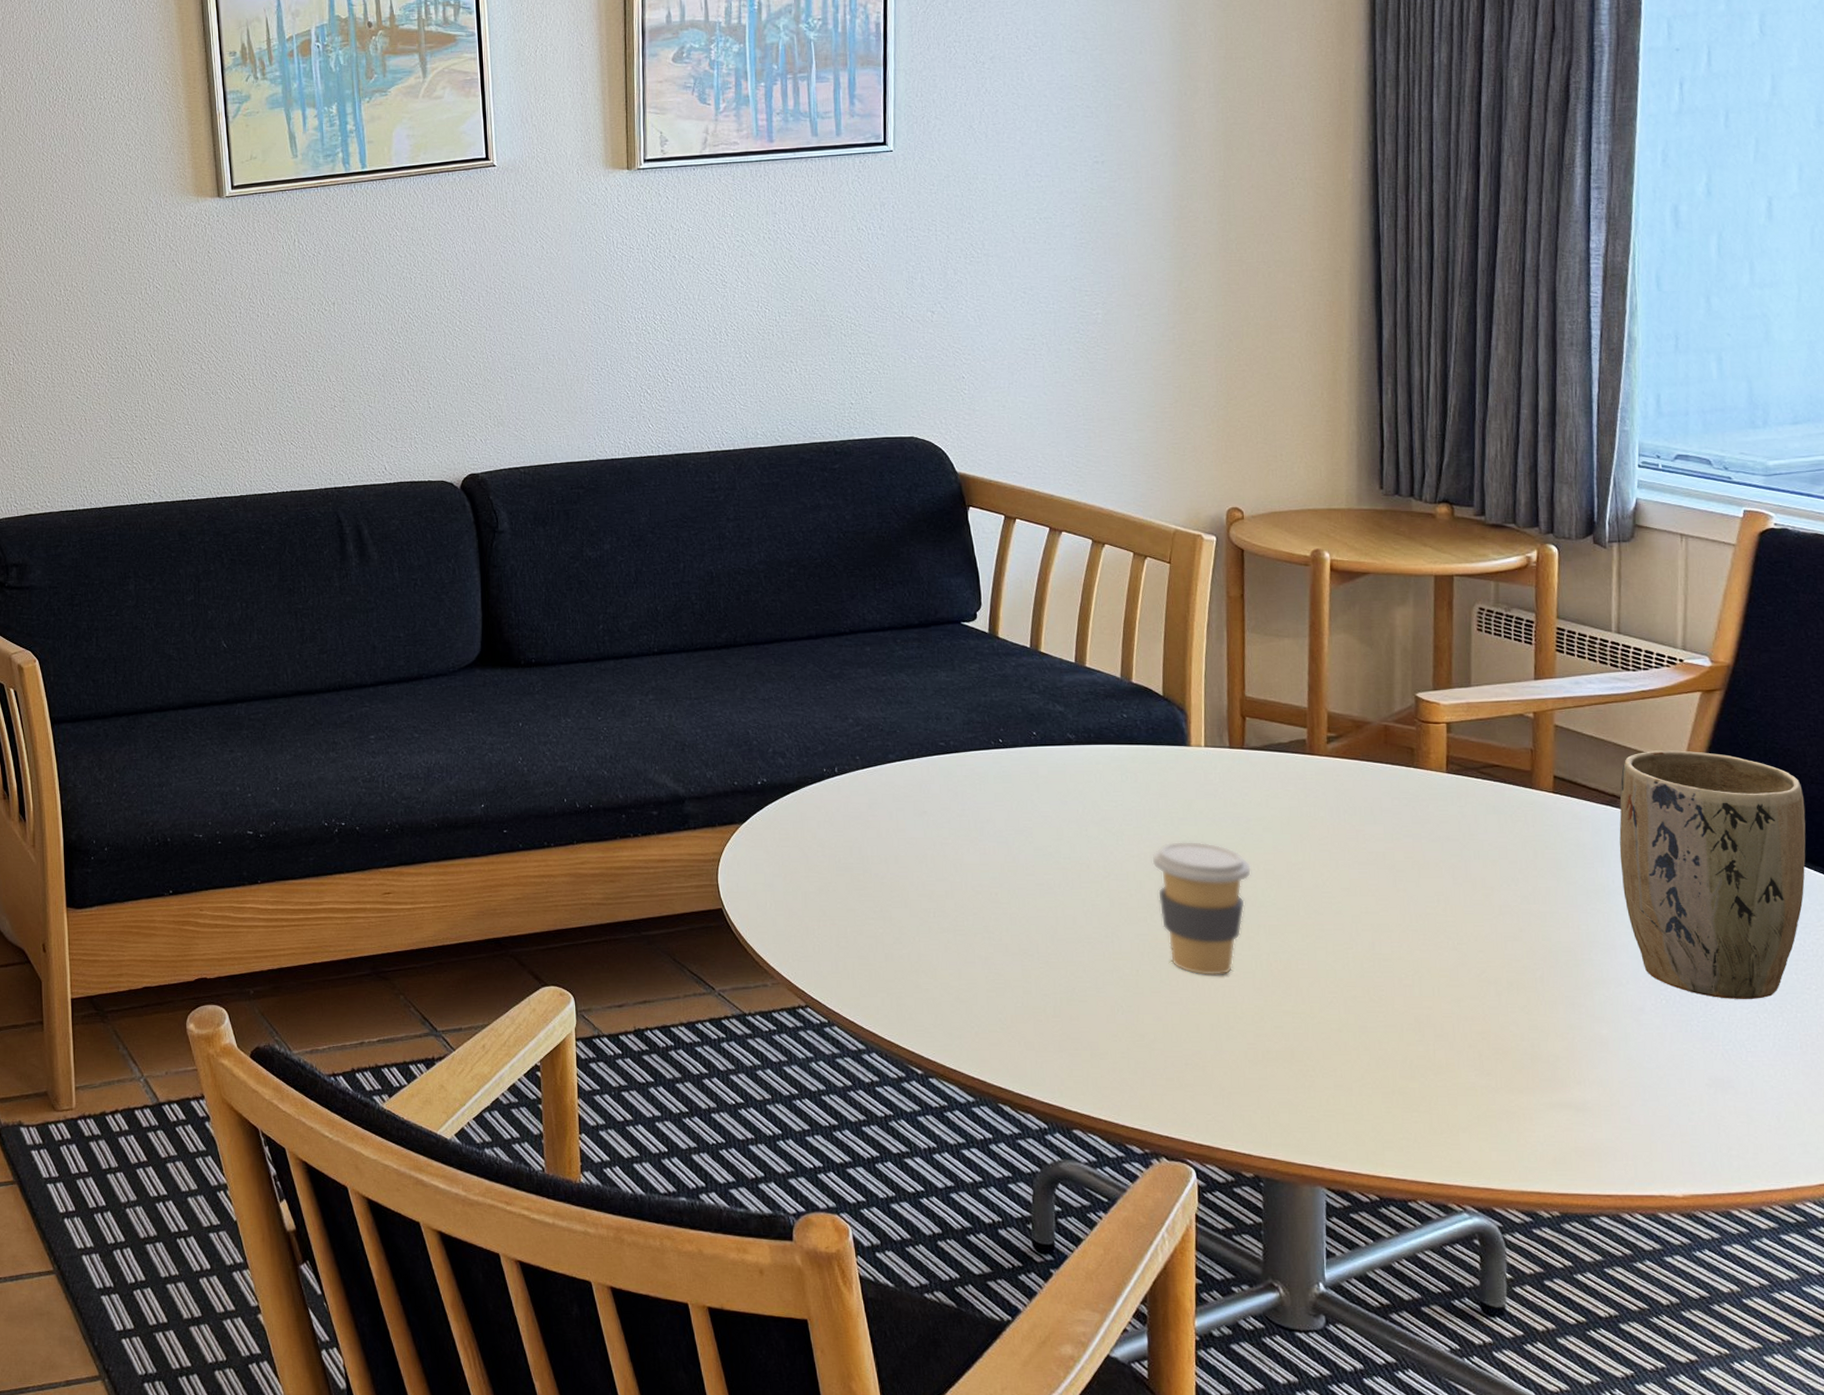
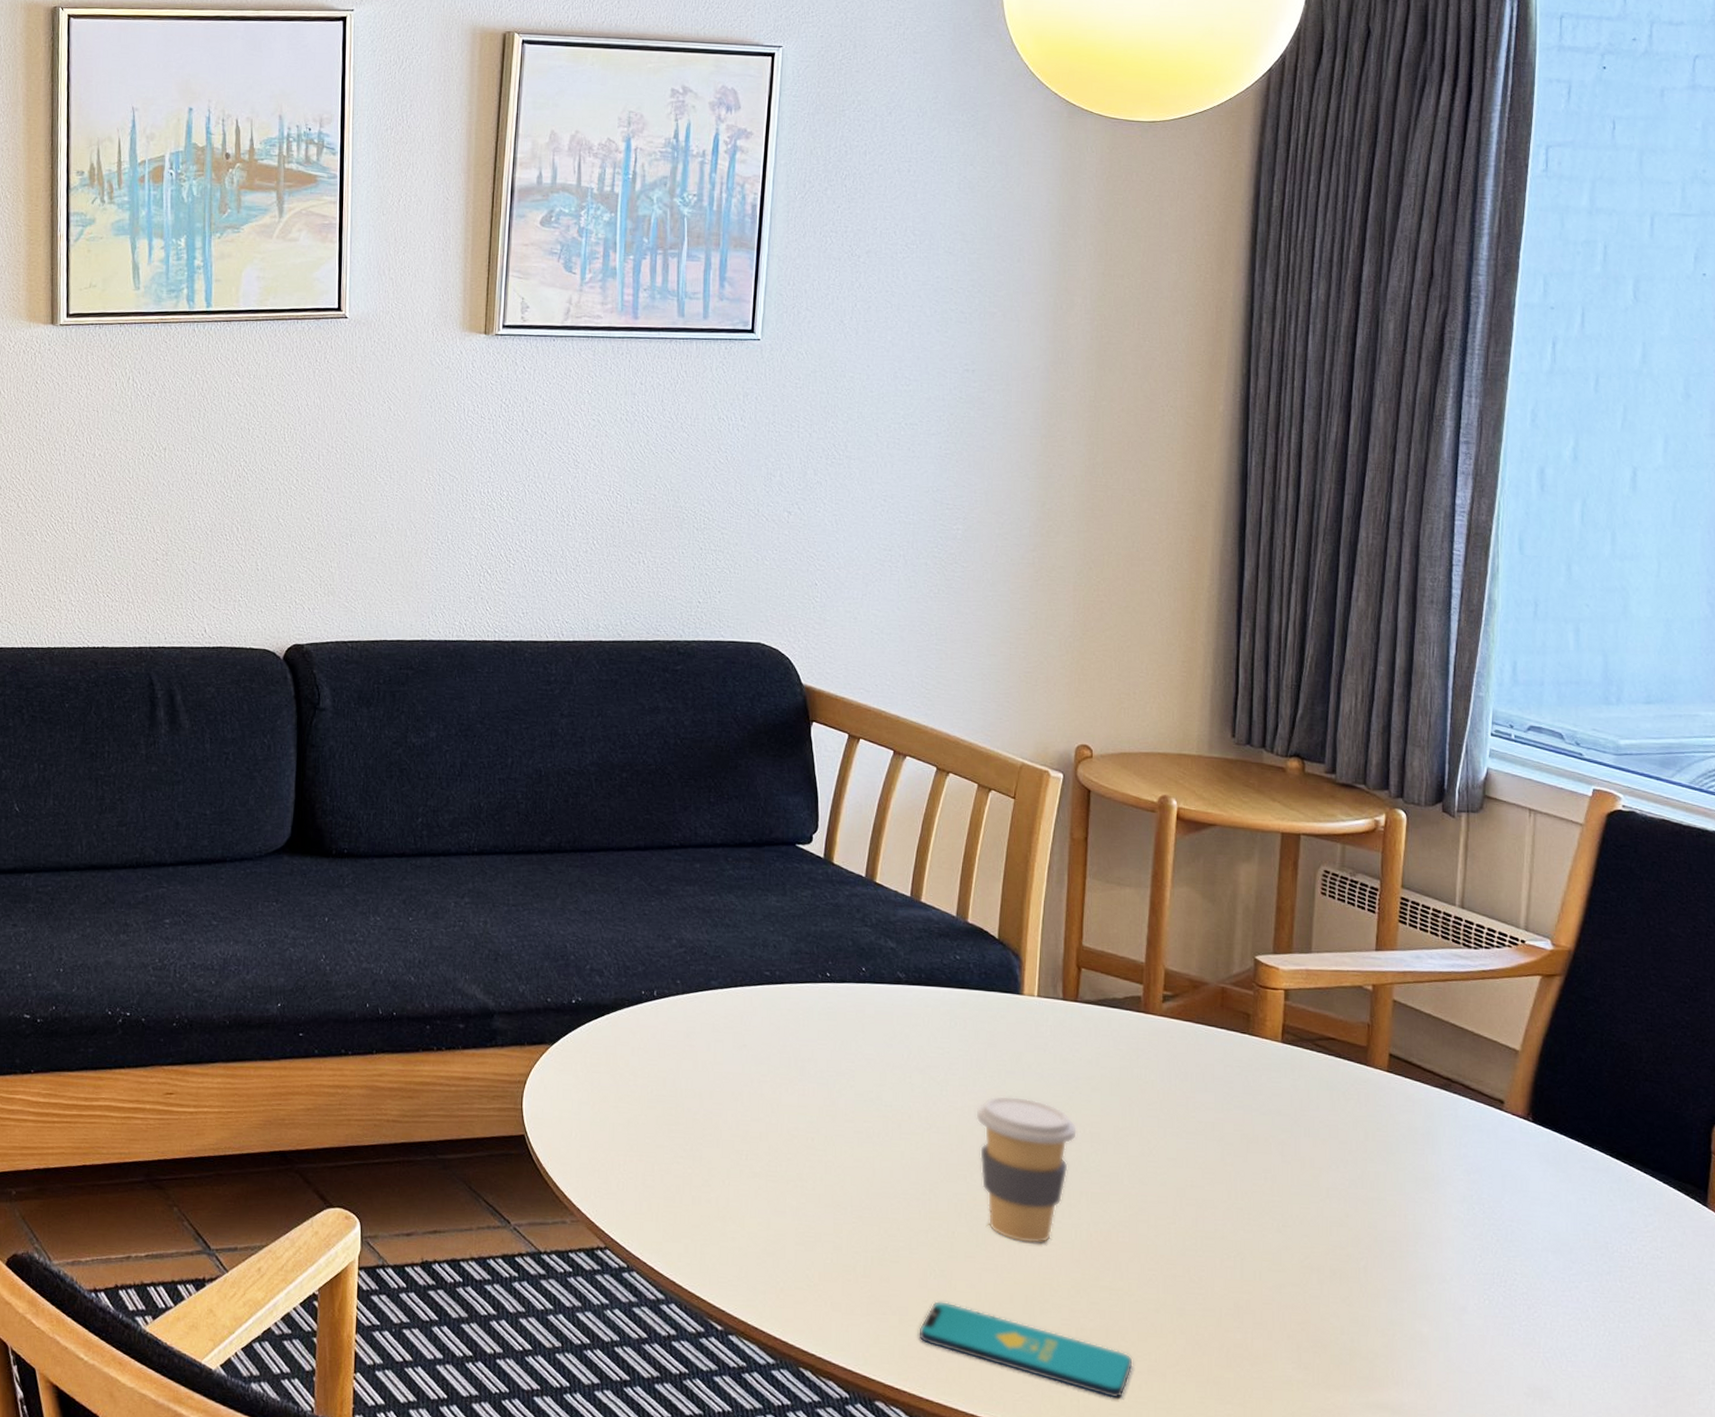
smartphone: none [1110,1034,1320,1113] -> present [919,1300,1133,1399]
plant pot: present [1619,750,1806,999] -> none [1451,1034,1638,1306]

